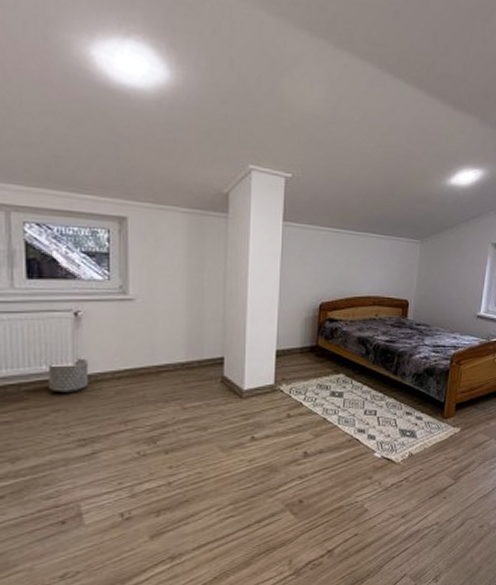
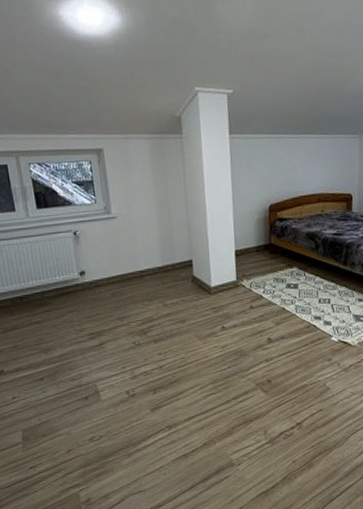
planter: present [47,358,89,393] -> none [60,269,91,297]

